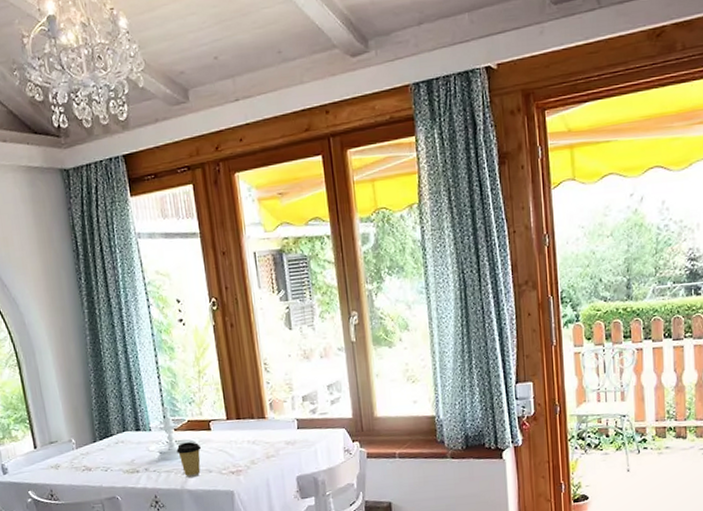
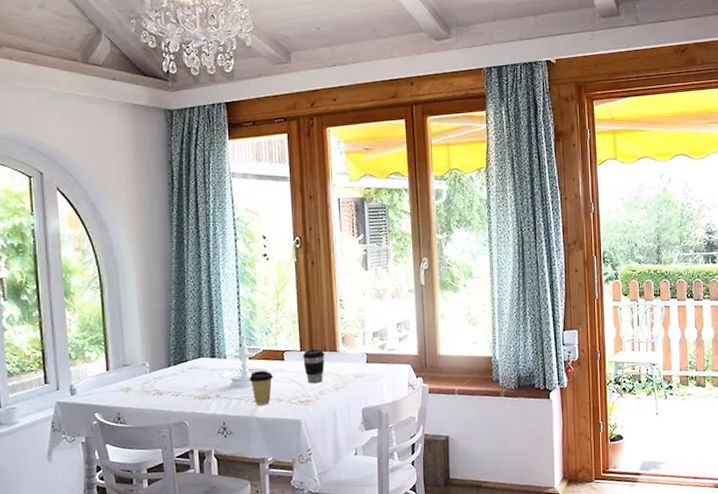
coffee cup: none [230,416,254,454] -> present [303,349,325,384]

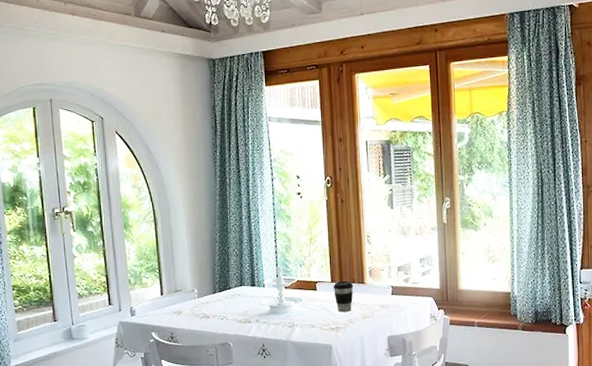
coffee cup: present [249,371,274,405] -> none [285,299,307,330]

